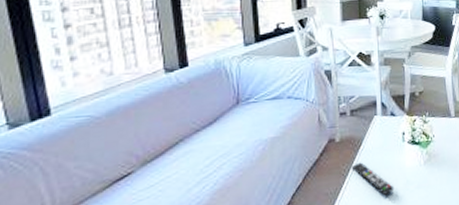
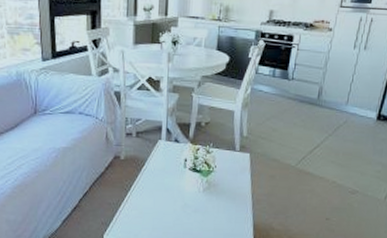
remote control: present [351,162,395,195] -> none [133,180,172,213]

